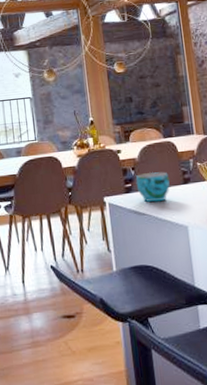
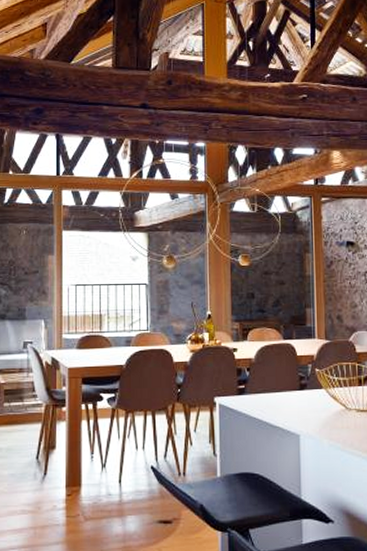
cup: present [136,171,170,203] -> none [250,374,285,407]

